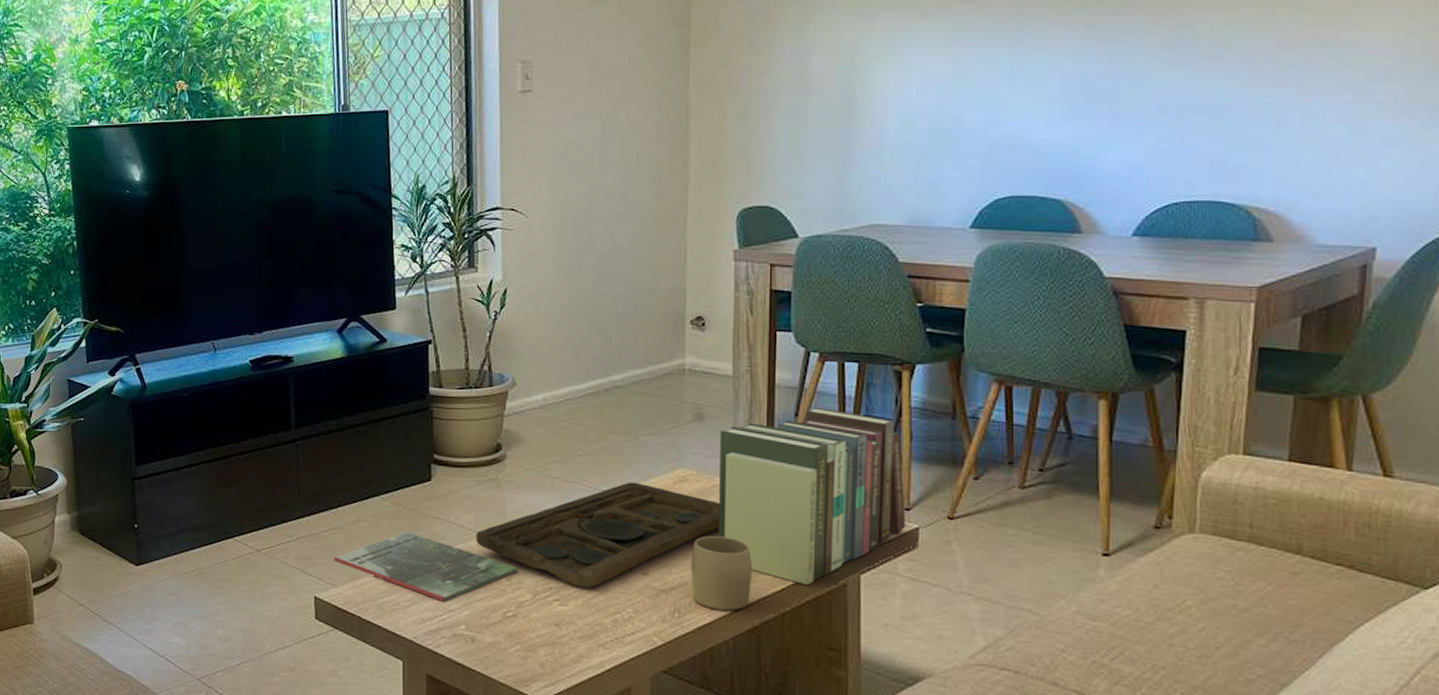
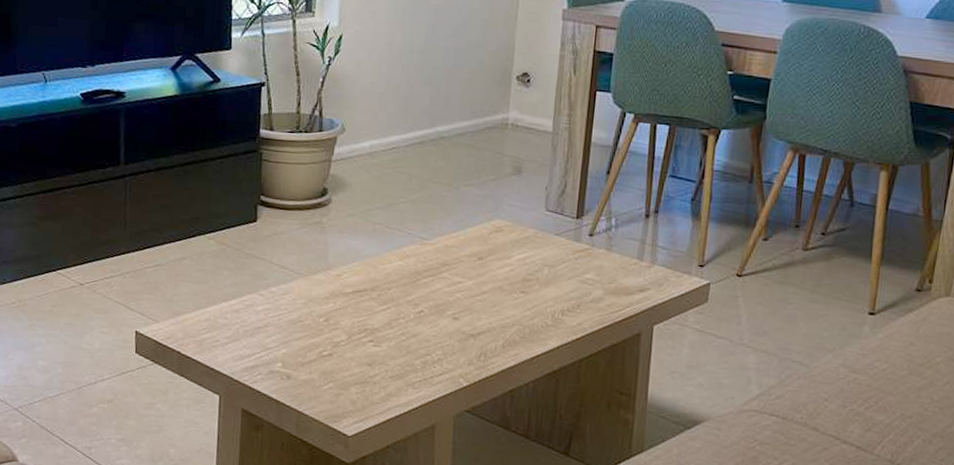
magazine: present [334,532,518,601] -> none [156,271,336,339]
decorative tray: present [476,482,721,588] -> none [297,230,531,330]
mug: present [690,536,753,611] -> none [498,284,557,356]
books: present [719,407,906,586] -> none [527,165,701,334]

